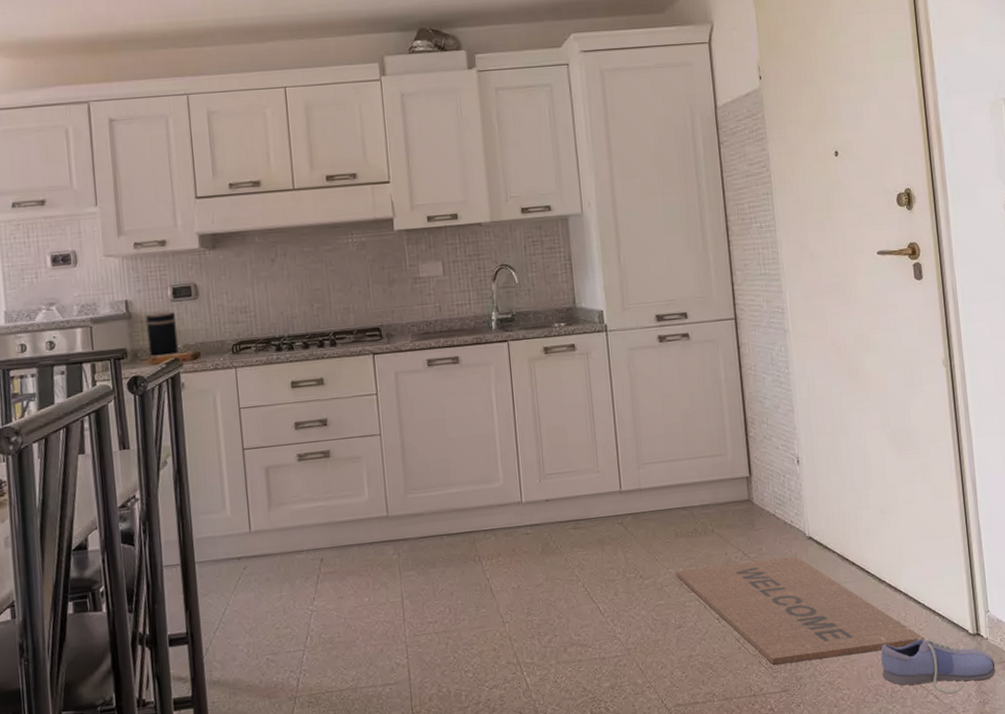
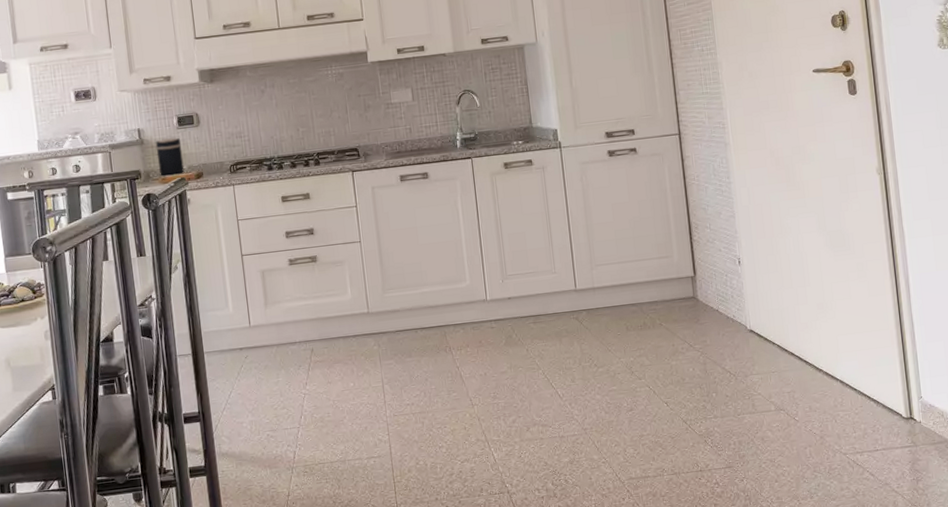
doormat: present [676,556,924,665] -> none [627,347,860,444]
shoe: present [880,637,996,694] -> none [818,420,929,472]

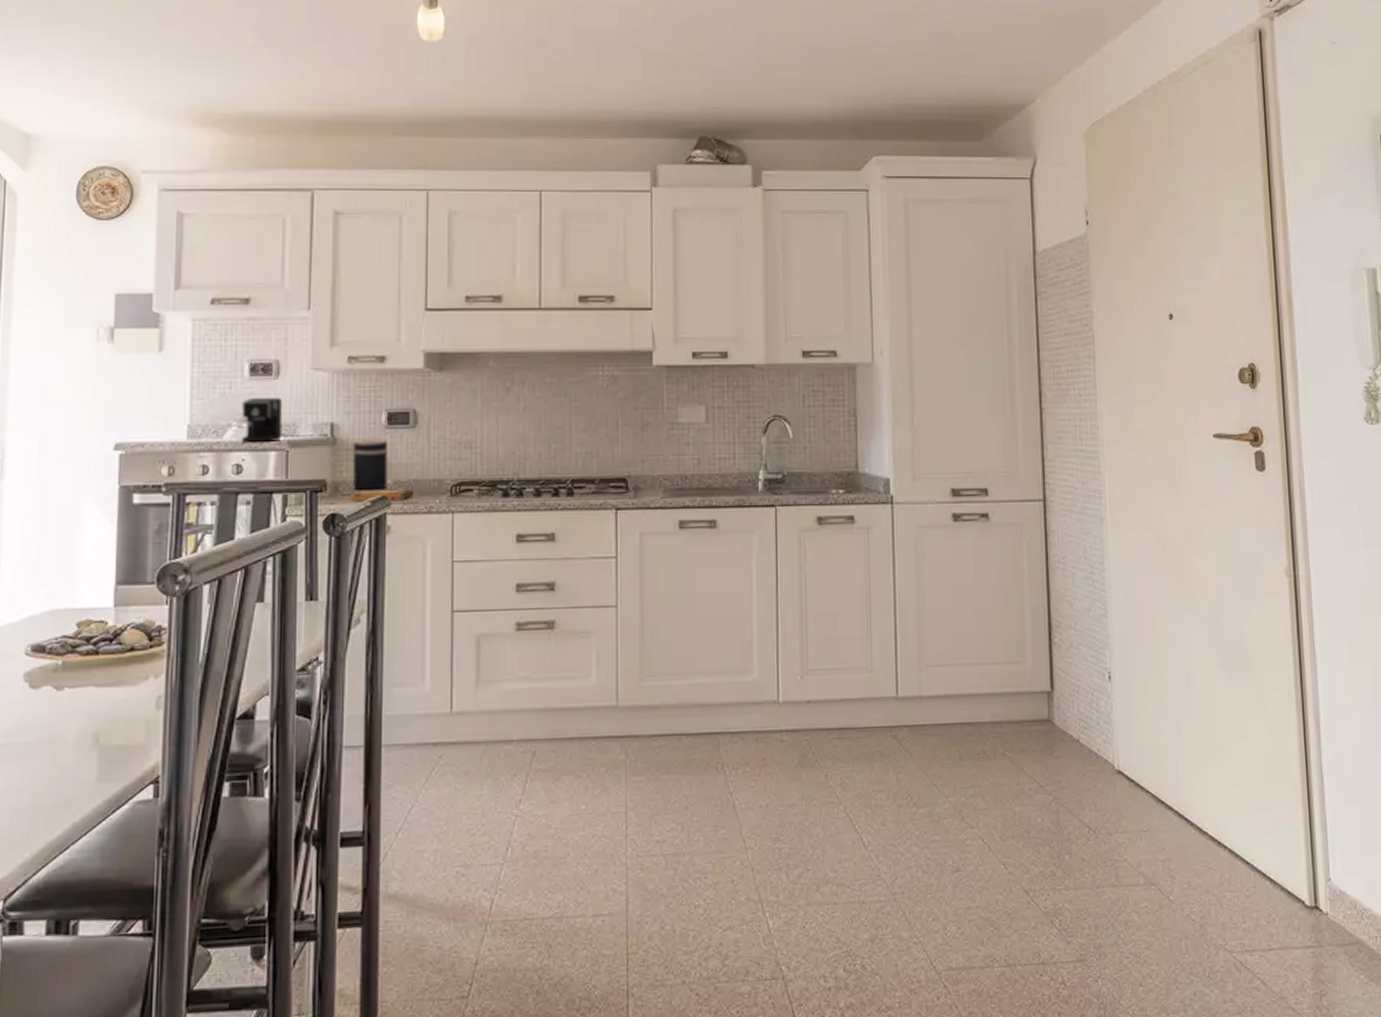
coffee maker: none [72,114,138,150] -> present [241,398,329,444]

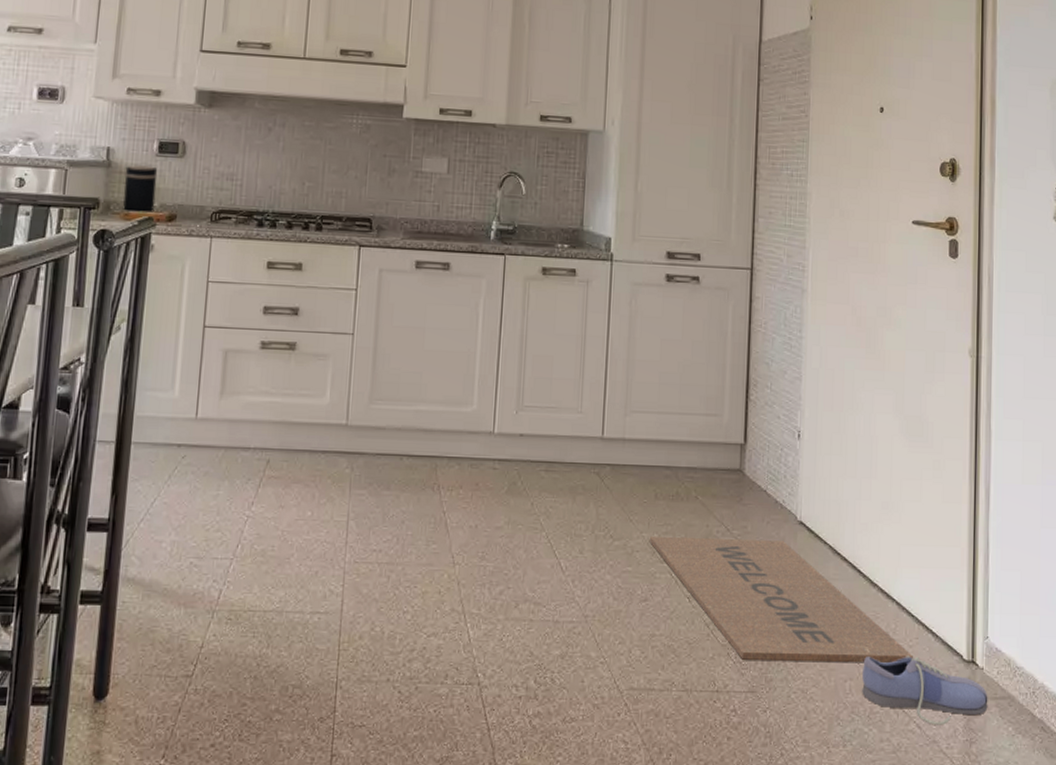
coffee maker: present [241,398,329,444] -> none [25,119,105,161]
doormat: none [957,793,1251,927] -> present [650,537,913,663]
shoe: none [1198,906,1336,980] -> present [862,656,988,725]

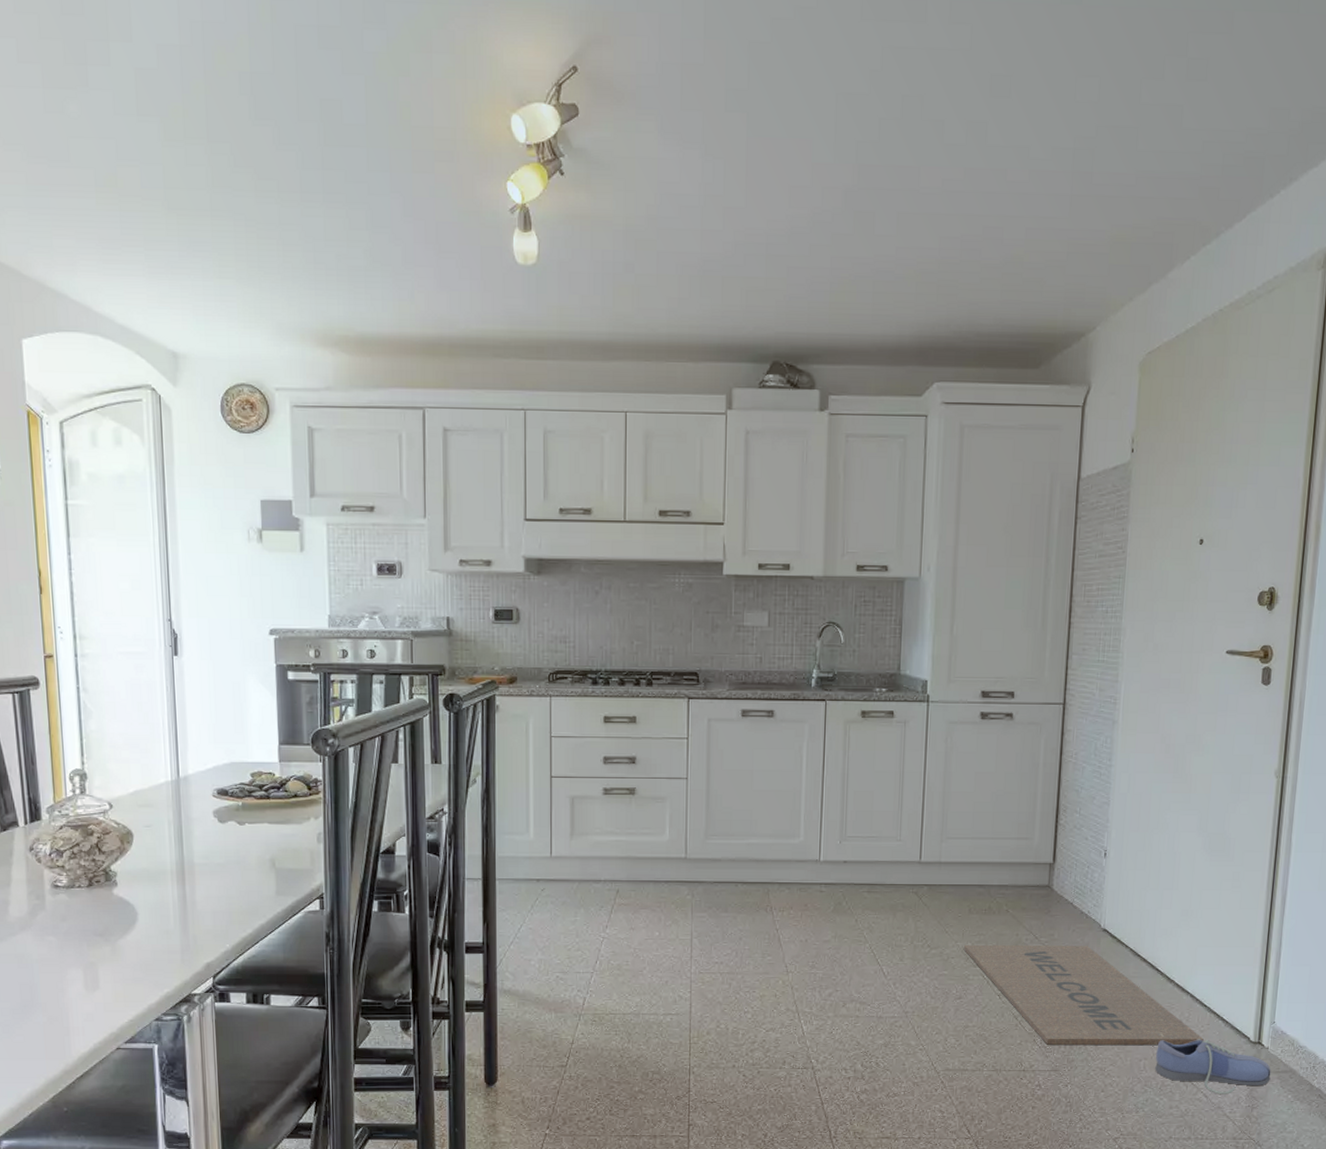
cylinder: present [123,165,158,211] -> none [465,633,496,675]

